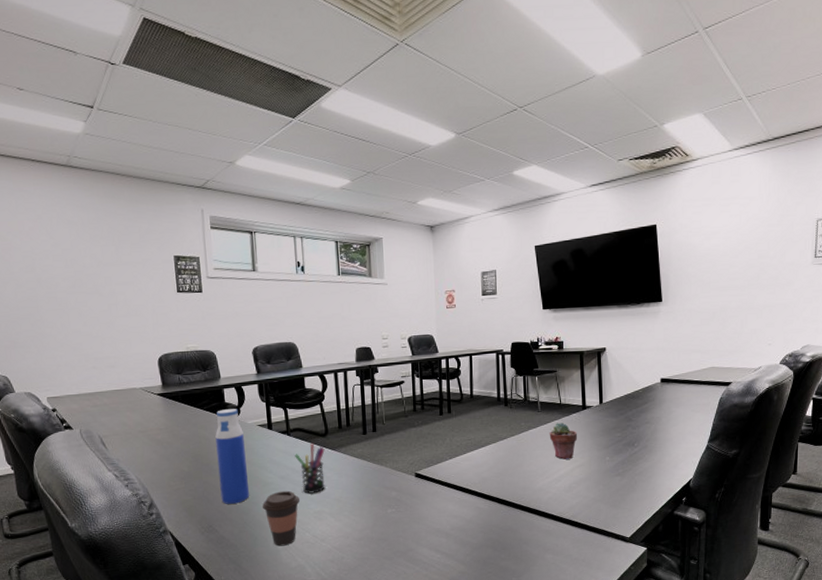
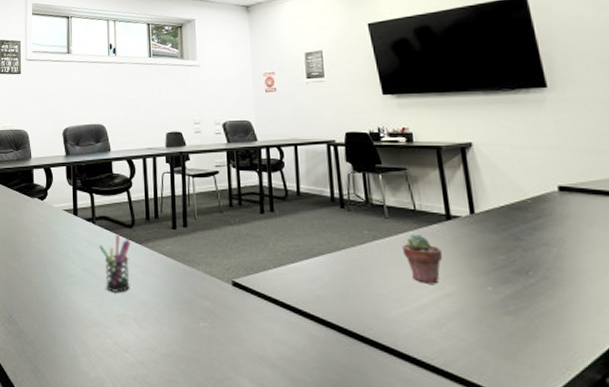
water bottle: present [215,409,250,504] -> none [22,191,52,294]
coffee cup: present [262,490,301,546] -> none [64,285,103,351]

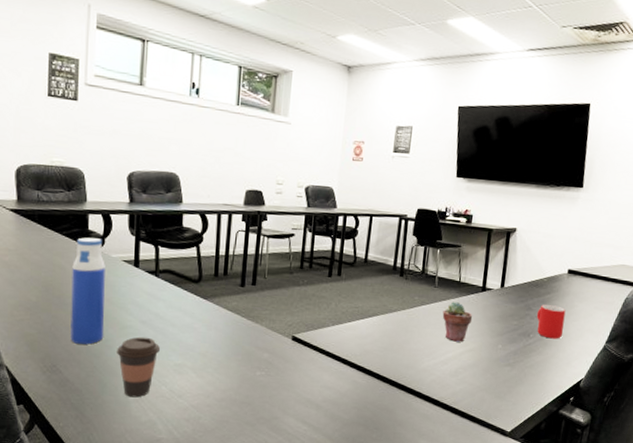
water bottle: none [22,191,52,294] -> present [70,237,105,345]
coffee cup: none [64,285,103,351] -> present [117,336,161,398]
pen holder: present [99,235,131,293] -> none [161,289,196,344]
mug: none [529,232,576,277] -> present [536,304,566,339]

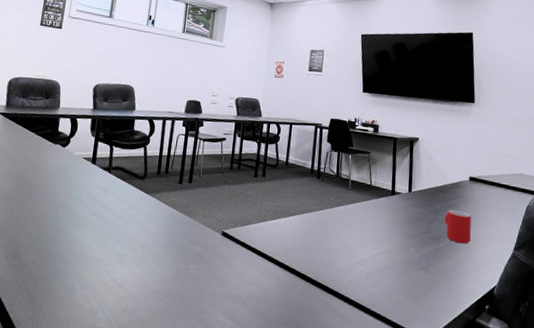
water bottle: present [70,237,105,345] -> none [32,137,69,232]
coffee cup: present [117,336,161,398] -> none [70,227,107,285]
potted succulent: present [442,301,473,342] -> none [357,204,385,244]

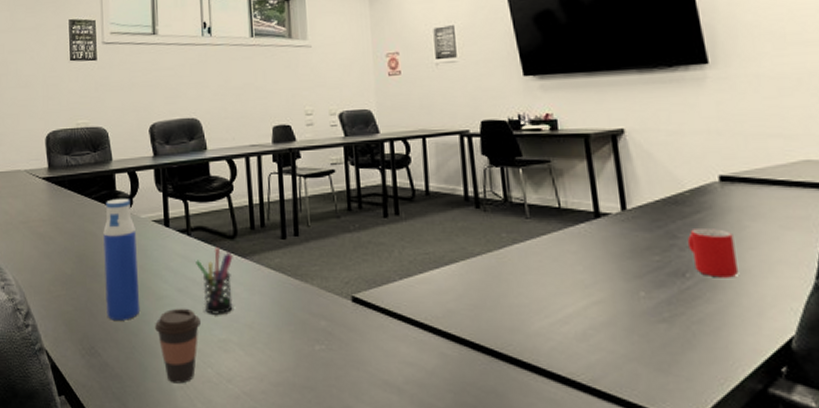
water bottle: none [32,137,69,232] -> present [103,199,141,320]
coffee cup: none [70,227,107,285] -> present [155,308,202,384]
pen holder: none [111,184,140,235] -> present [196,248,233,315]

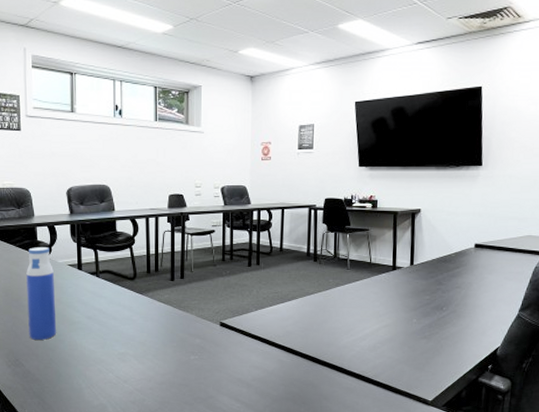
coffee cup: present [155,308,202,384] -> none [69,330,106,384]
pen holder: present [196,248,233,315] -> none [102,286,132,335]
mug: present [687,229,738,278] -> none [447,279,476,311]

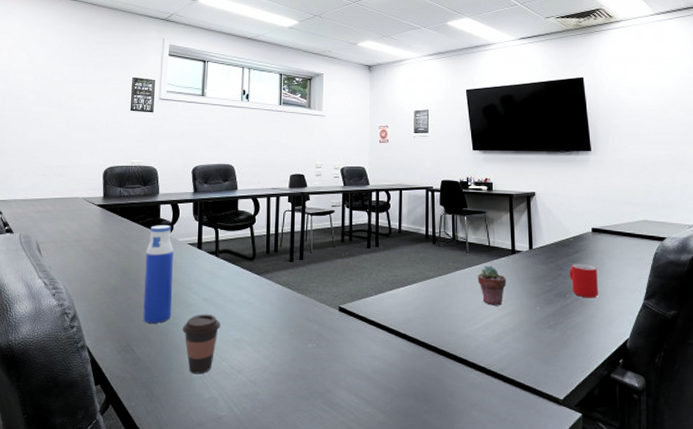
coffee cup: none [69,330,106,384] -> present [183,314,221,374]
potted succulent: none [357,281,386,319] -> present [477,265,507,306]
mug: none [447,279,476,311] -> present [569,264,598,298]

